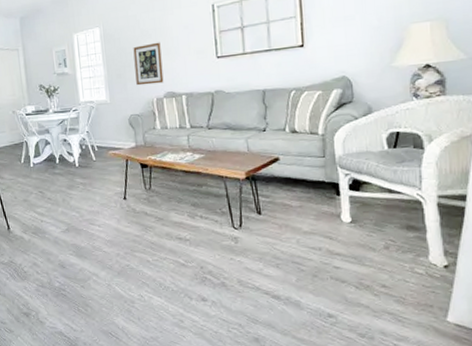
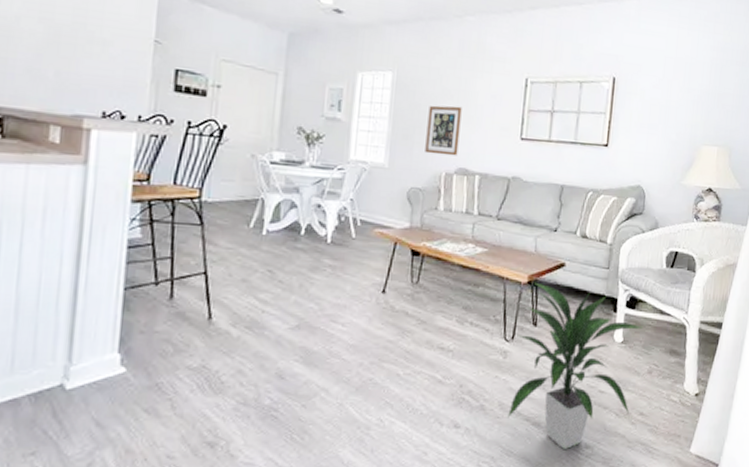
indoor plant: none [245,177,372,318] -> present [508,282,643,449]

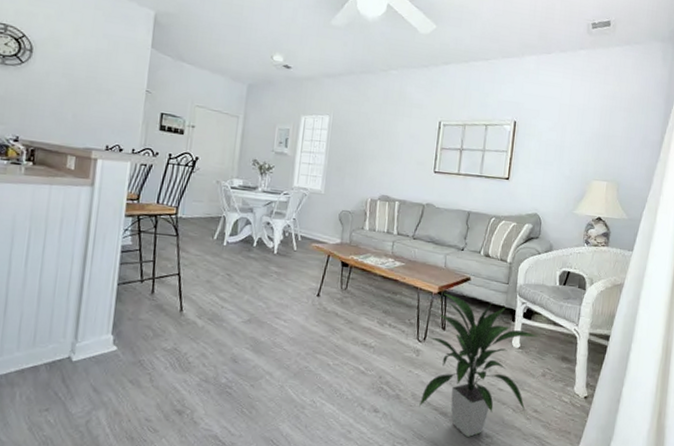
wall art: present [425,105,462,156] -> none [354,143,386,186]

